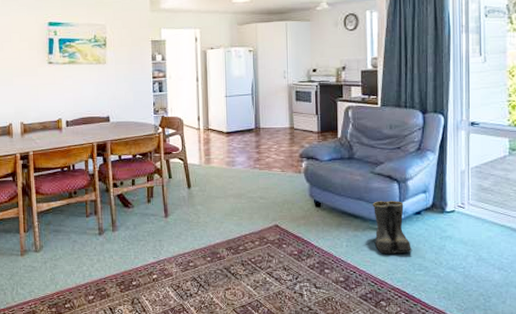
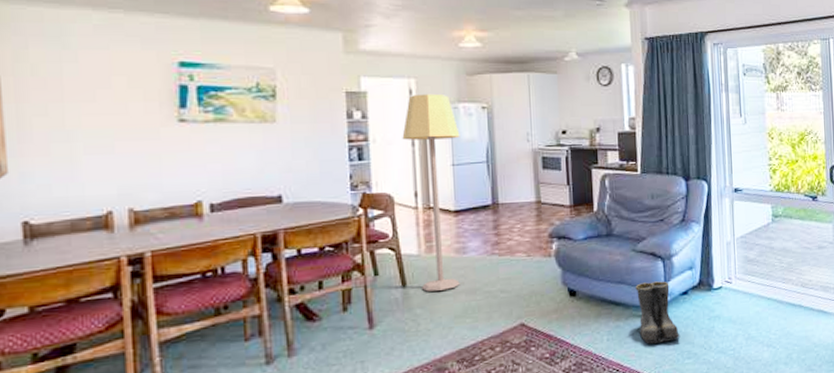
lamp: none [189,40,232,193] -> present [402,93,460,292]

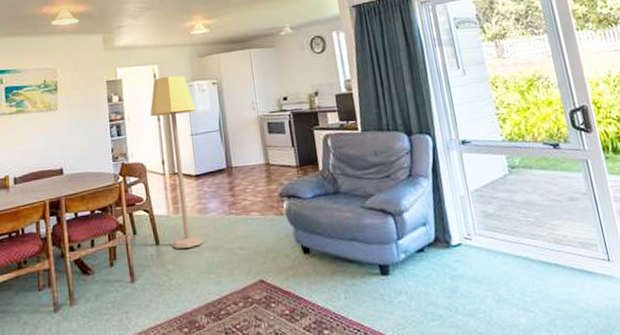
boots: present [635,281,681,344] -> none [368,238,422,304]

